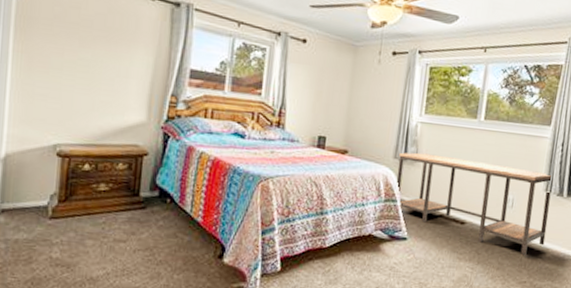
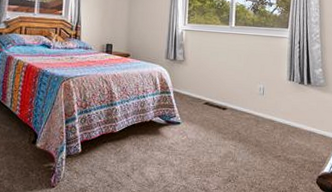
desk: present [396,152,553,256] -> none [169,54,294,134]

